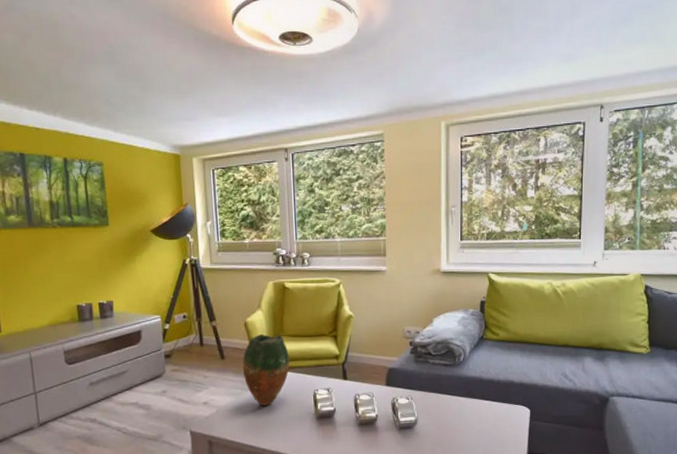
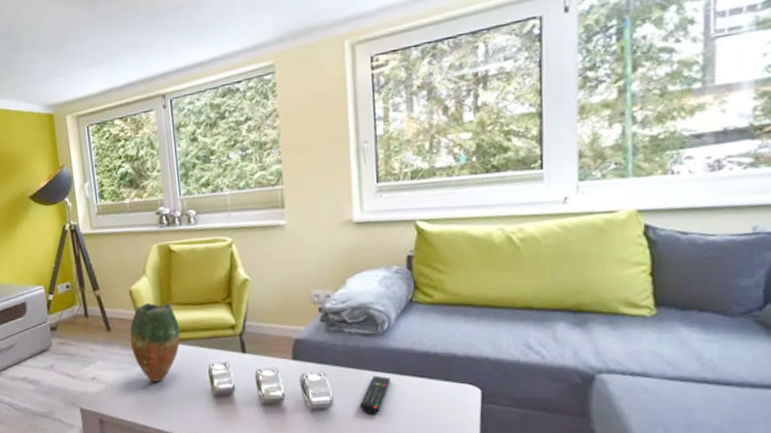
remote control: none [439,399,463,431] -> present [360,375,391,414]

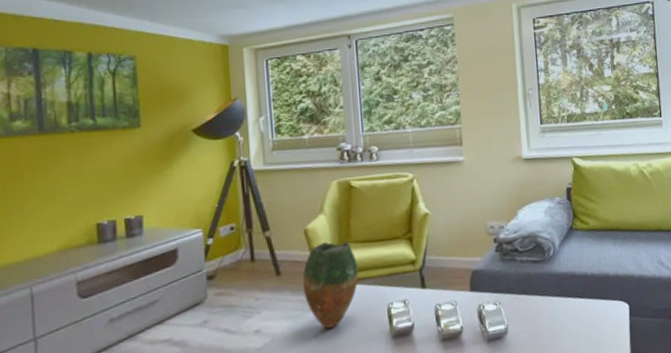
remote control: present [360,375,391,414] -> none [531,299,557,338]

